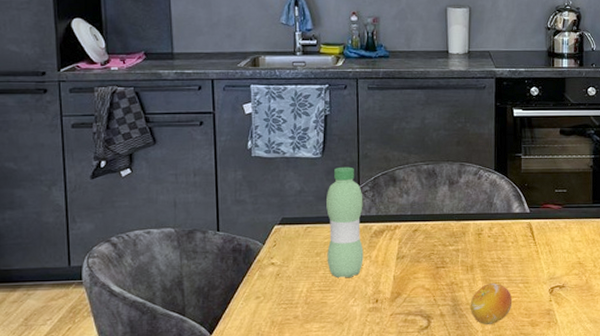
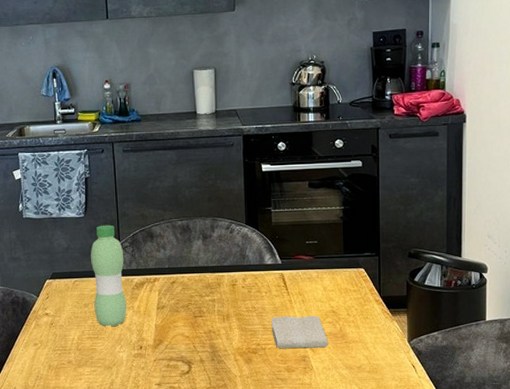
fruit: present [470,283,513,325] -> none [227,331,268,371]
washcloth: none [516,267,574,302] -> present [271,315,328,349]

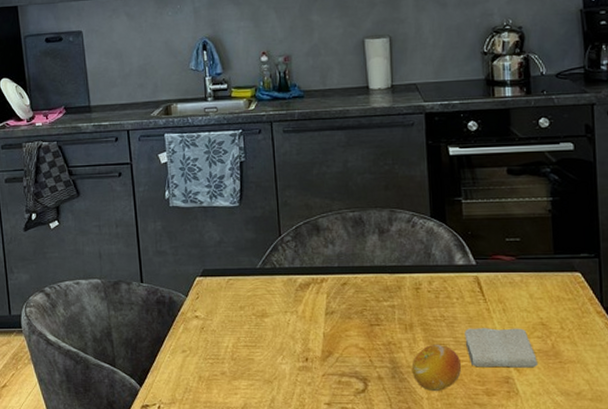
water bottle: present [91,224,127,326] -> none [247,215,290,333]
fruit: none [227,331,268,371] -> present [411,344,462,392]

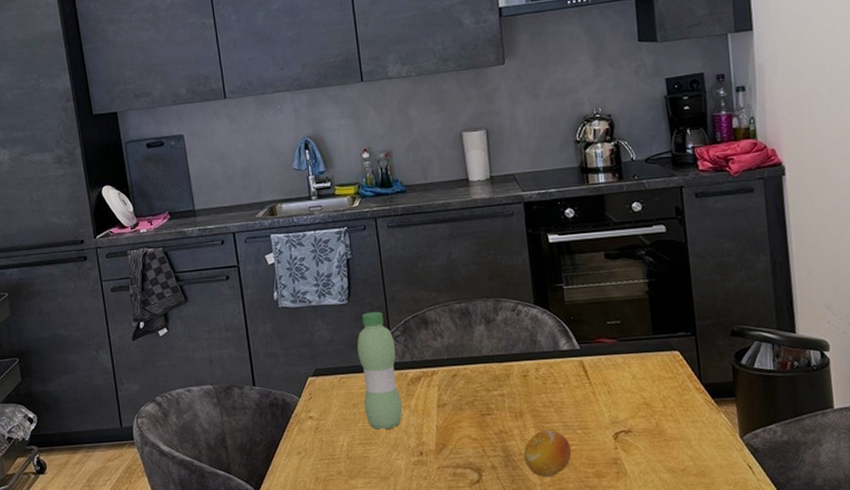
water bottle: none [247,215,290,333] -> present [357,311,403,430]
washcloth: present [464,328,537,368] -> none [572,409,643,451]

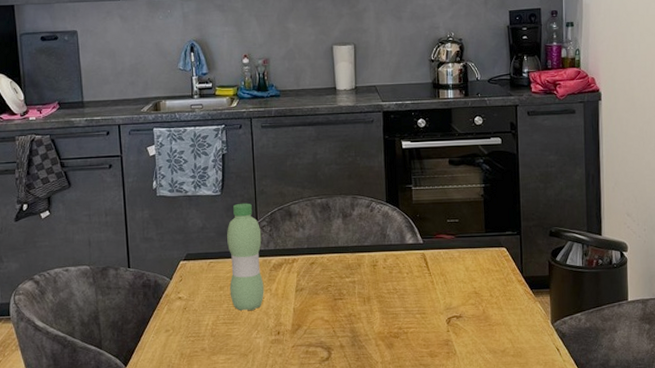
fruit: present [523,429,572,478] -> none [368,314,411,356]

